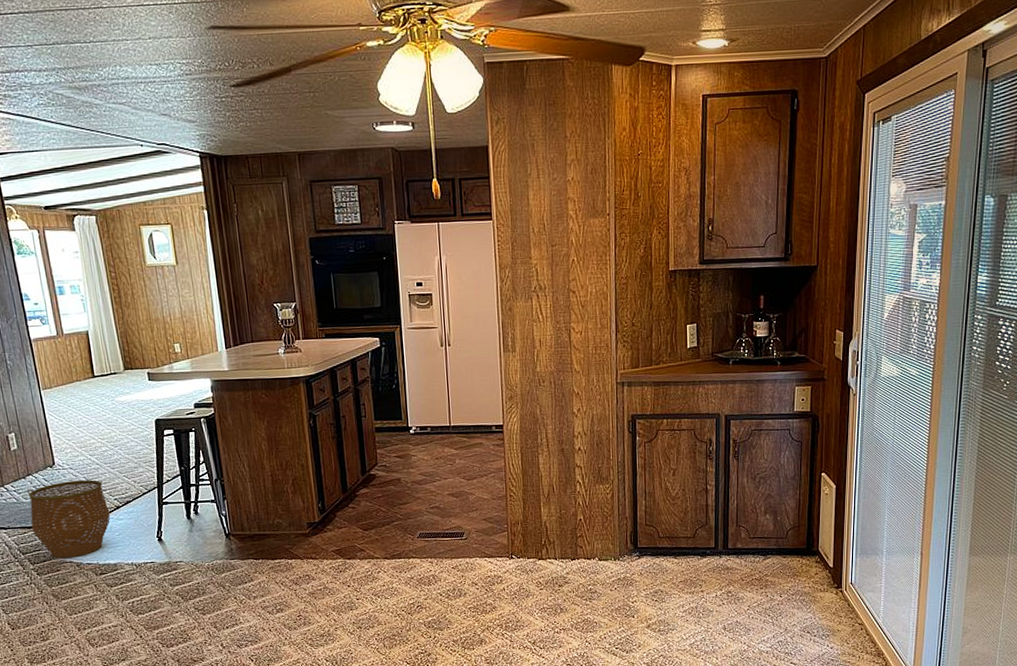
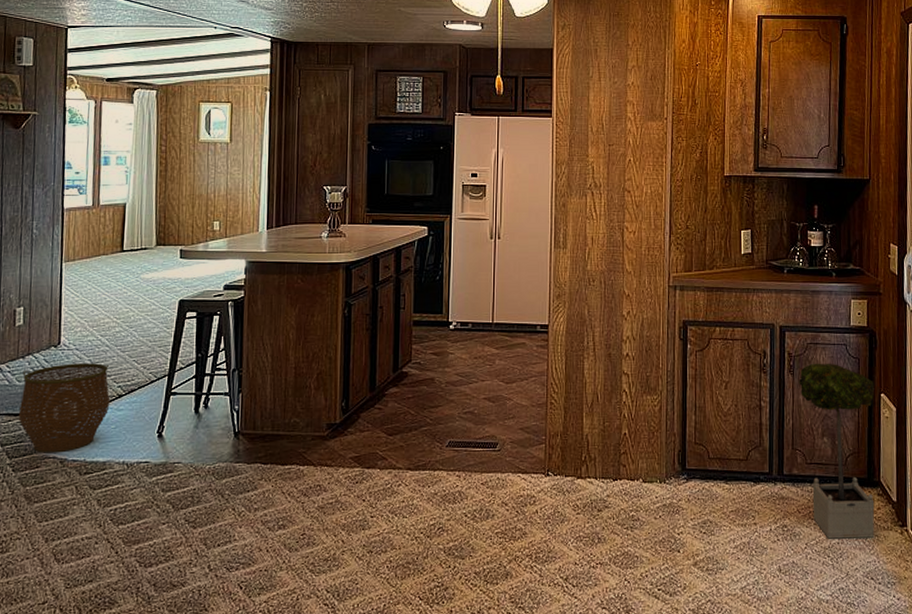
potted tree: none [743,447,816,601] -> present [799,363,875,539]

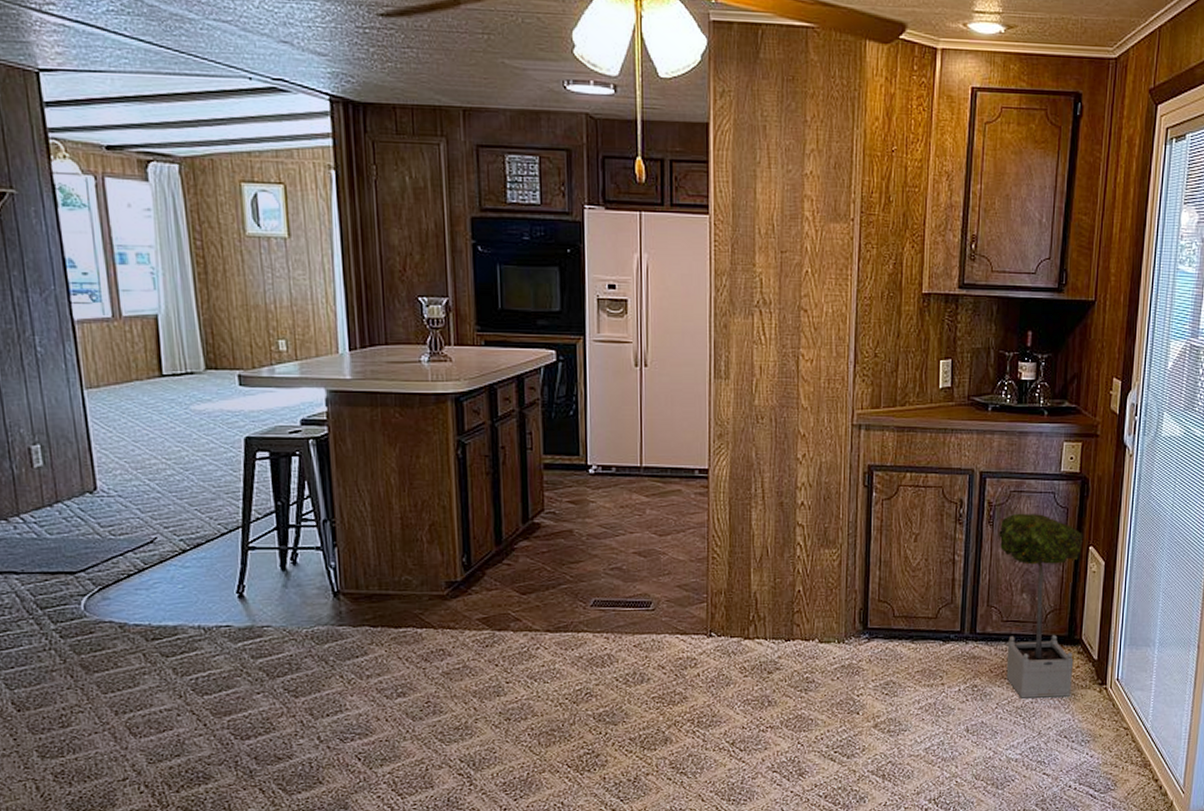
basket: present [18,363,111,453] -> none [53,512,173,617]

